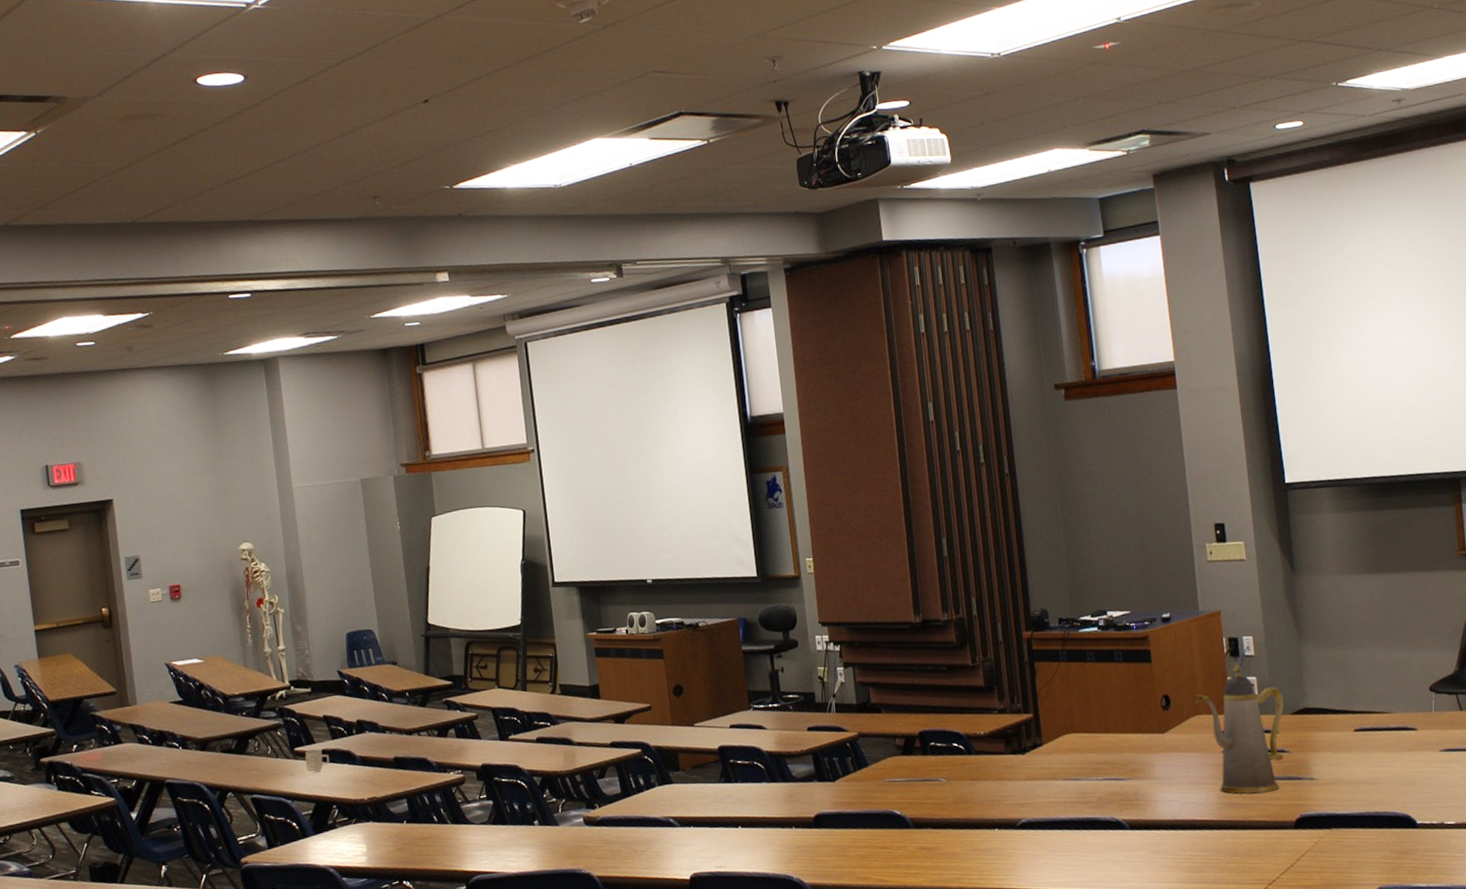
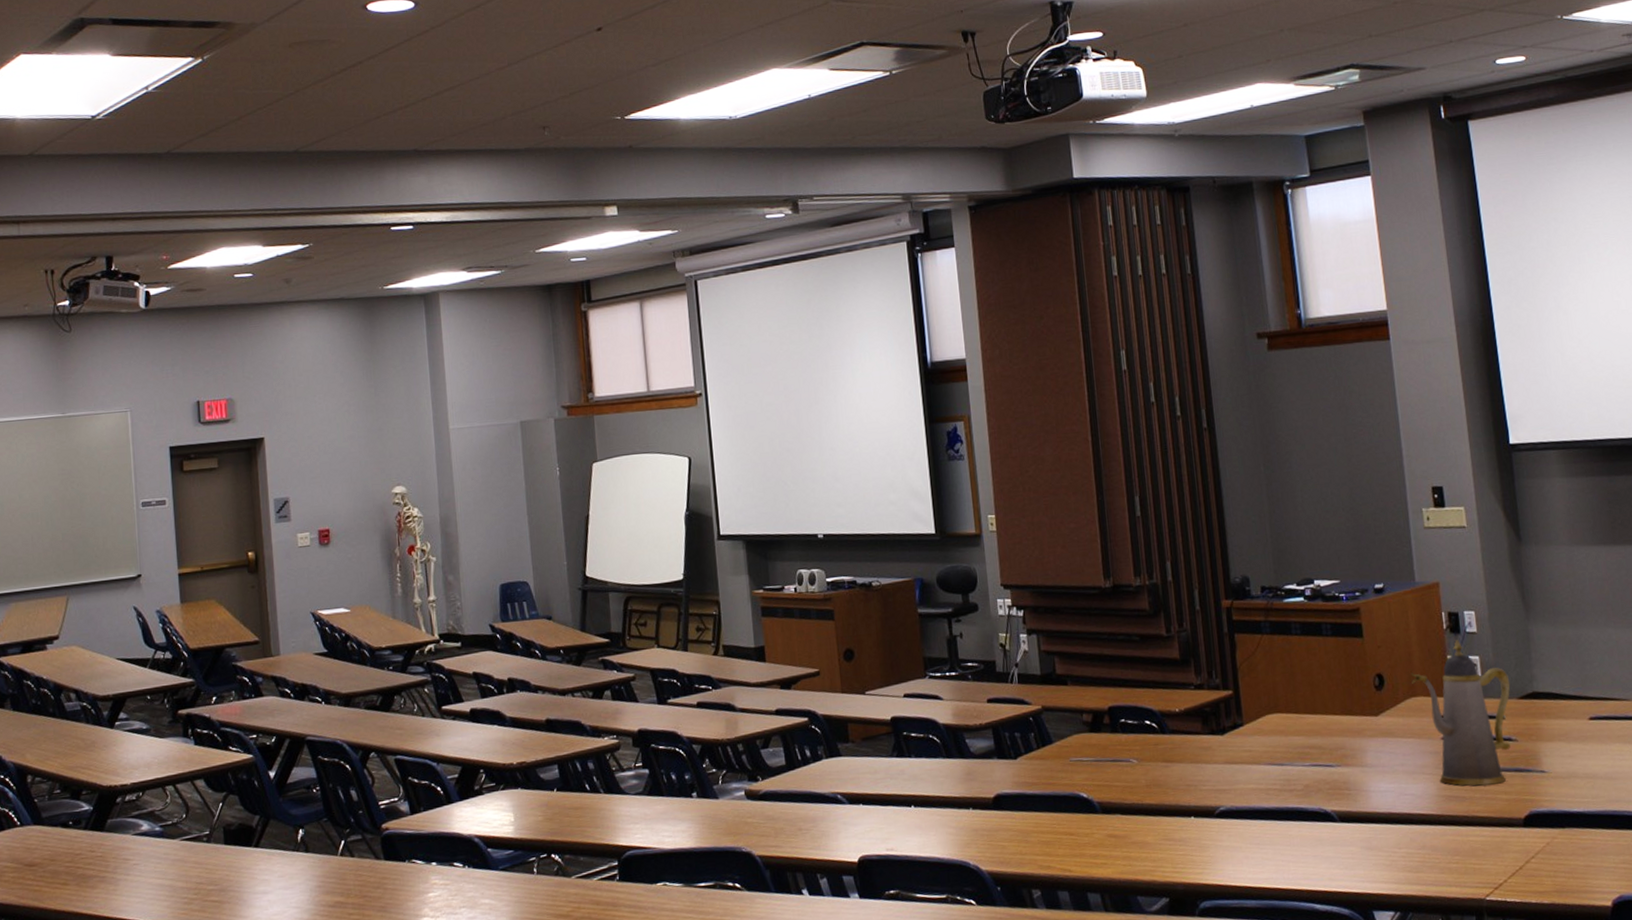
mug: present [304,749,330,773] -> none [452,708,479,734]

